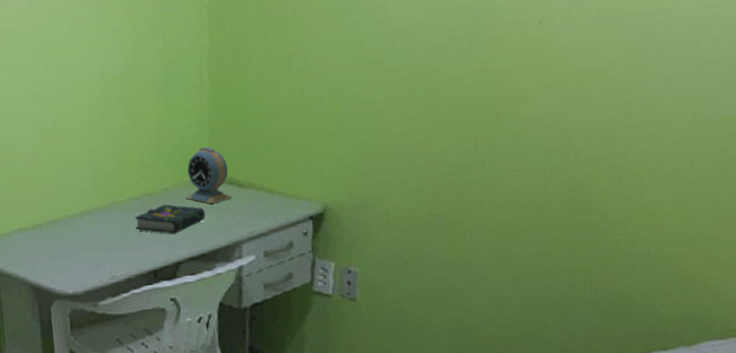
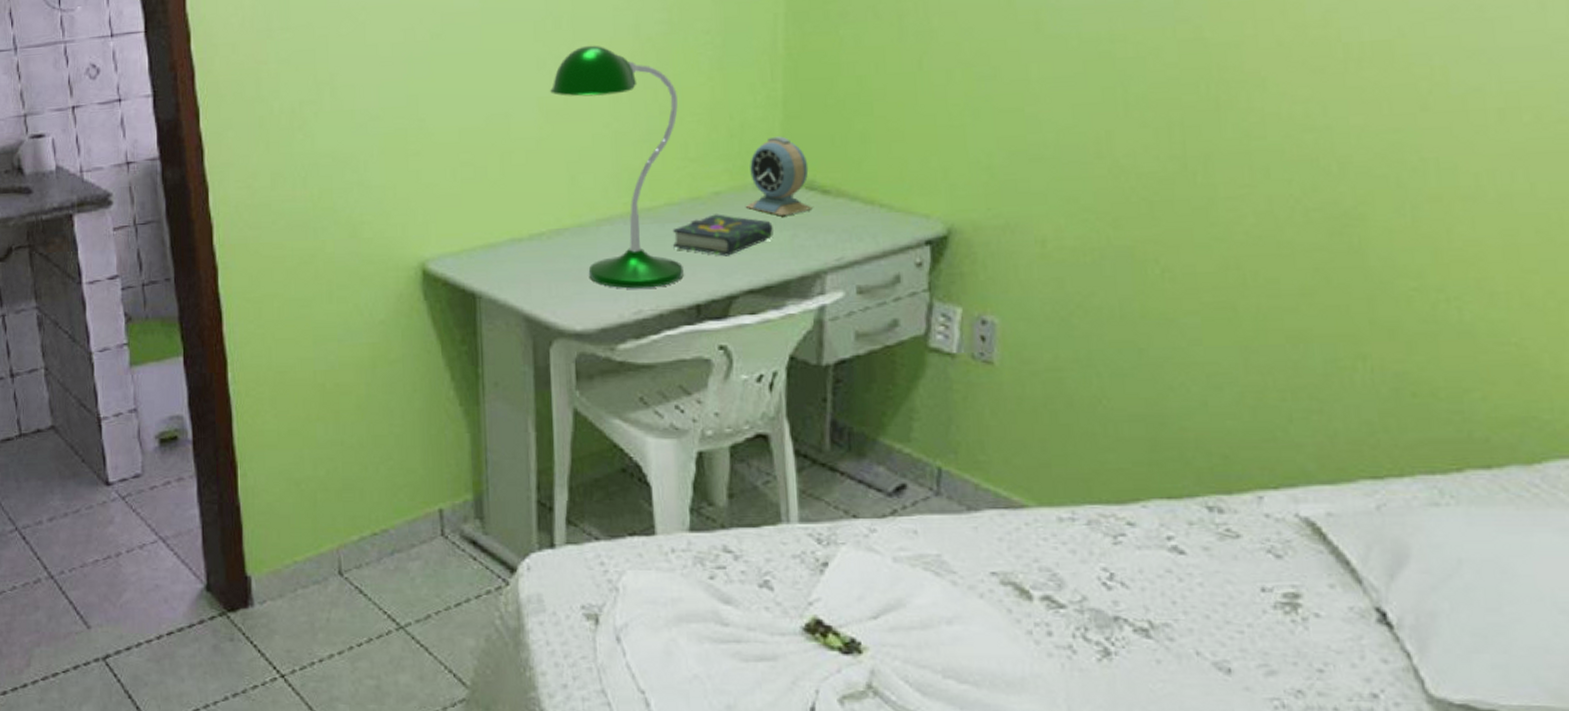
desk lamp: none [43,84,144,261] -> present [550,45,684,289]

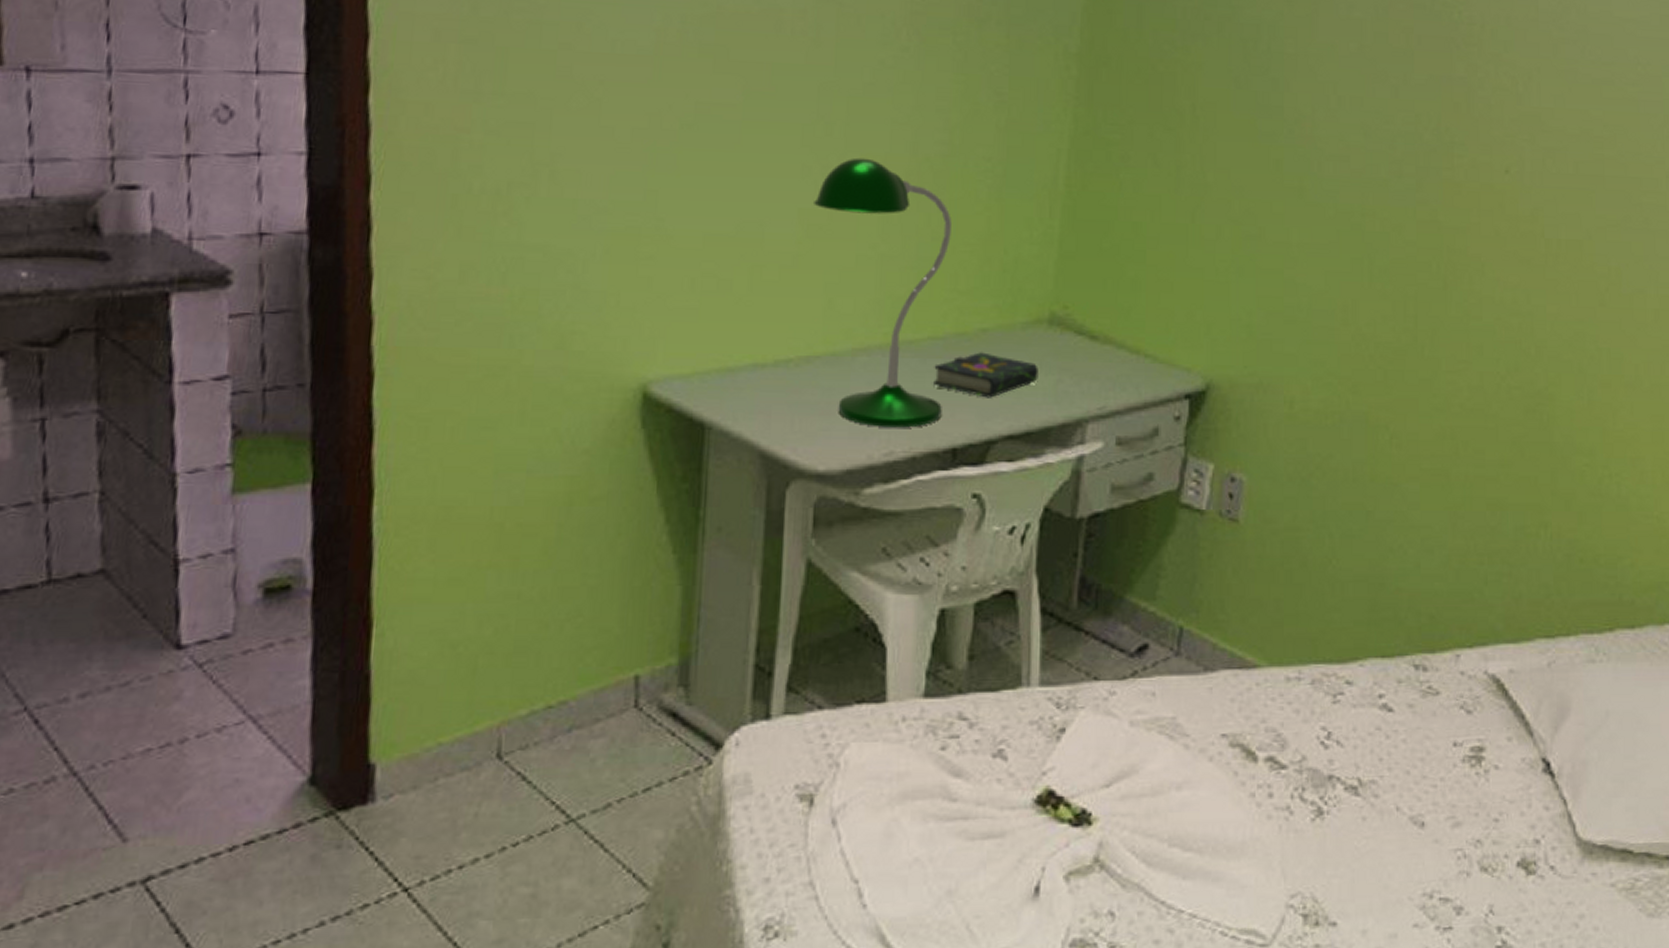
alarm clock: present [746,136,813,216] -> none [1013,276,1079,360]

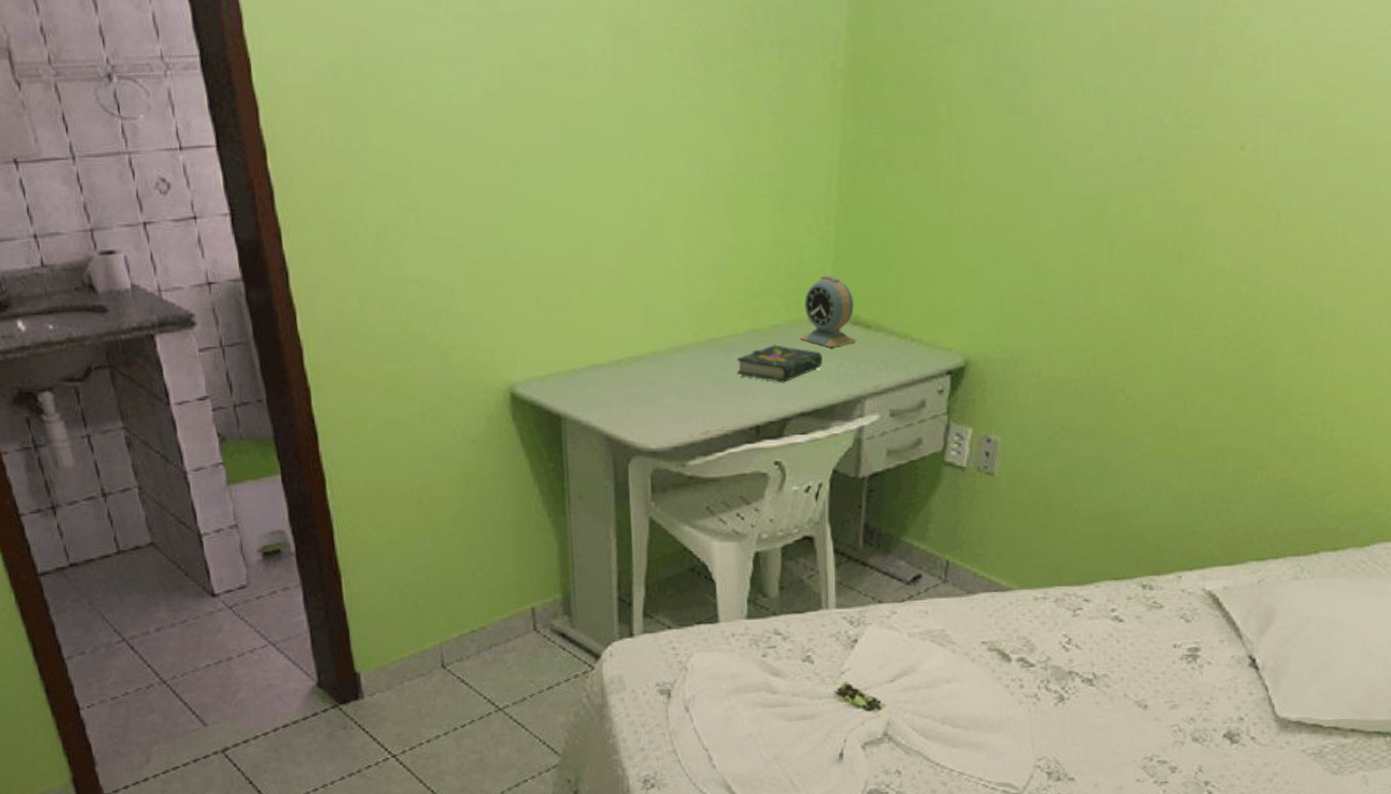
desk lamp: present [814,157,952,428] -> none [627,182,746,411]
alarm clock: none [1013,276,1079,360] -> present [801,275,856,348]

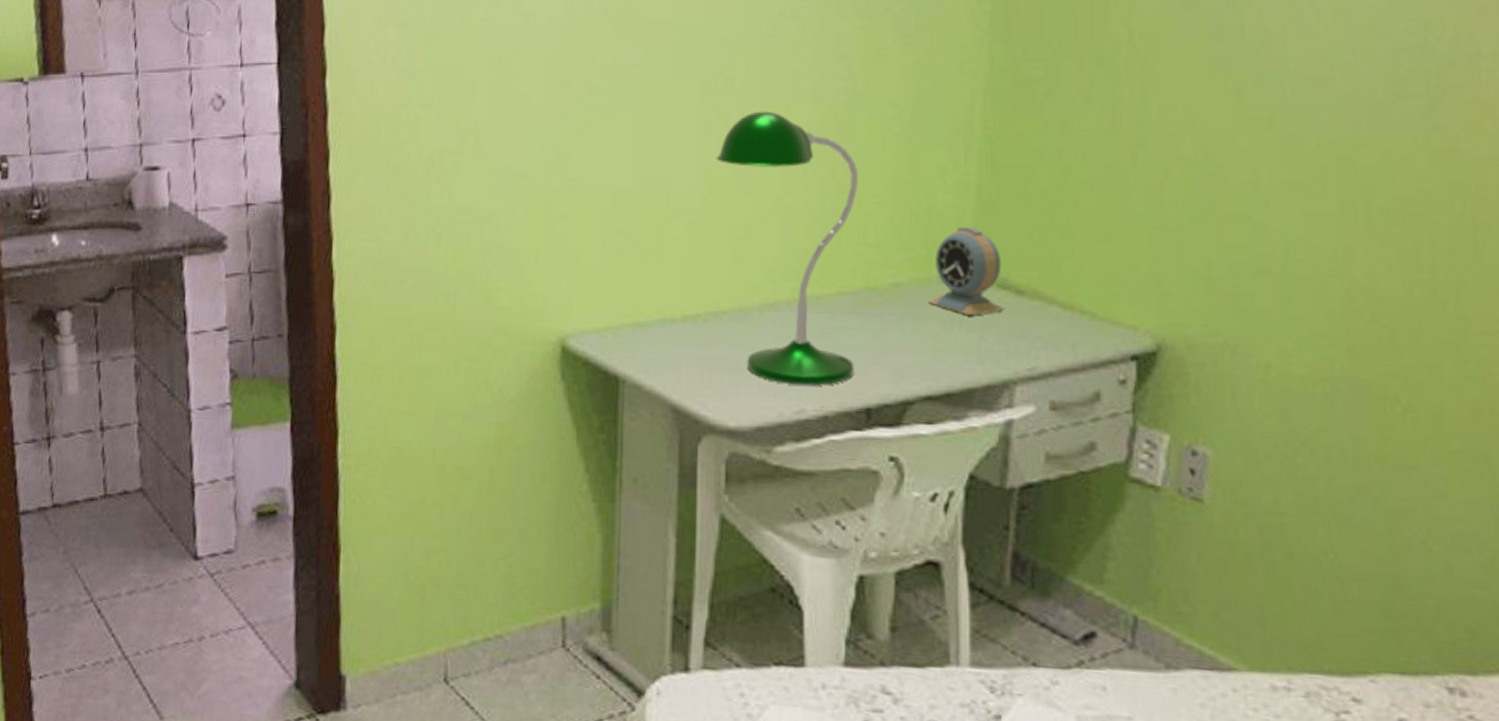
desk lamp: none [627,182,746,411] -> present [717,111,858,386]
book: present [737,345,823,383] -> none [844,308,958,357]

